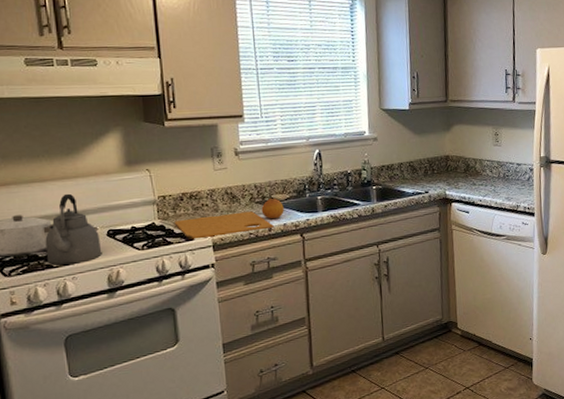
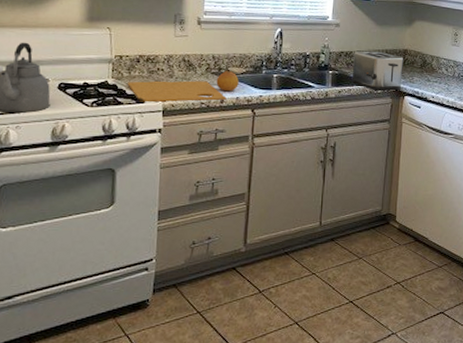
toaster: none [395,160,447,202] -> present [352,50,403,92]

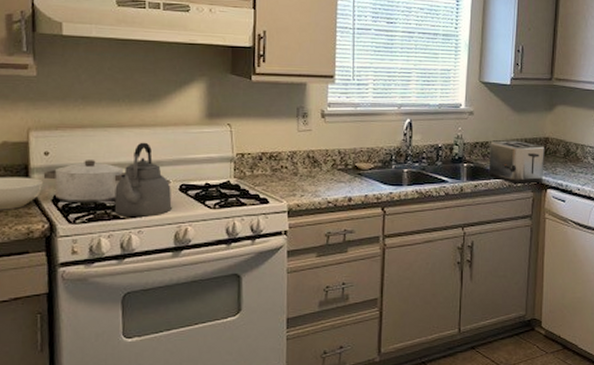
cutting board: present [127,80,227,103] -> none [250,178,355,203]
fruit: present [216,70,239,92] -> none [343,166,367,189]

